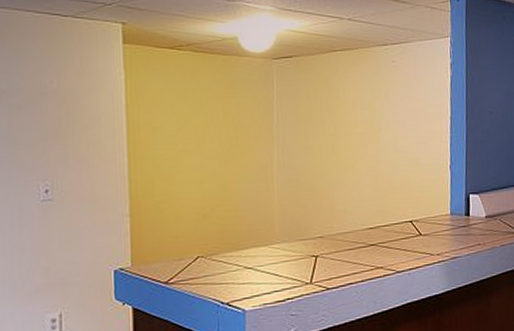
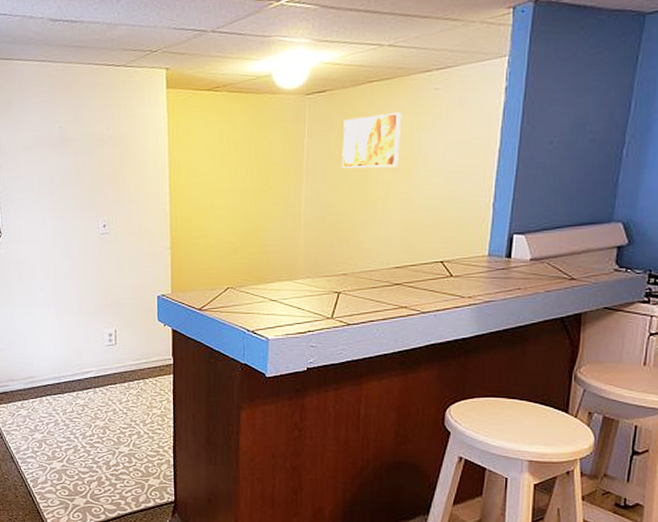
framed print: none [311,80,365,132] -> present [342,112,402,169]

